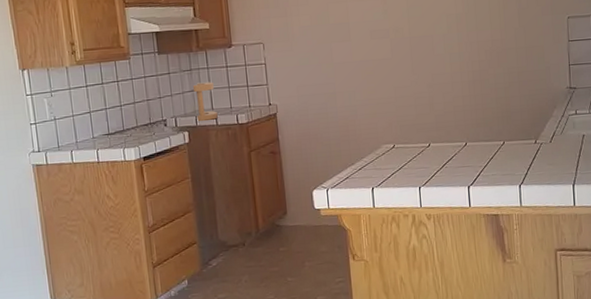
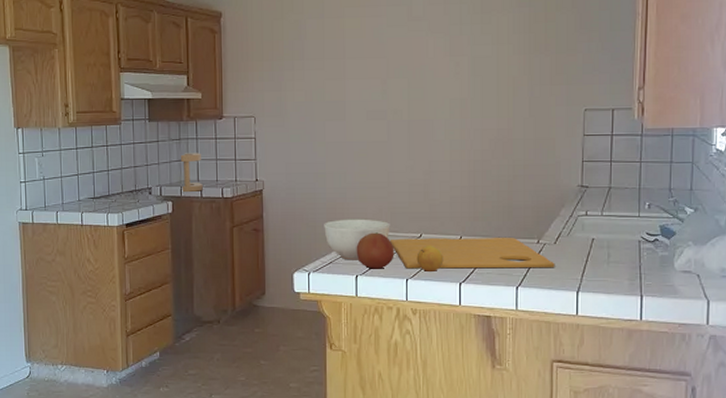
bowl: none [338,133,401,174] -> present [324,218,390,260]
fruit: none [370,145,407,181] -> present [356,232,394,269]
cutting board: none [401,140,552,178] -> present [390,237,555,269]
fruit: none [427,153,452,179] -> present [416,245,444,273]

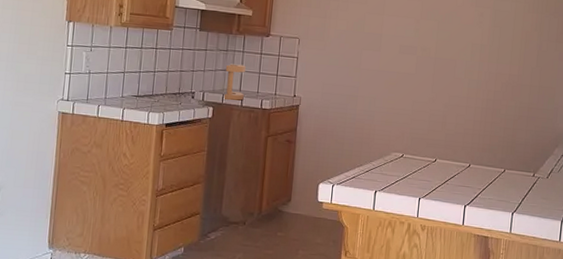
bowl: present [324,218,390,260] -> none [351,138,410,177]
fruit: present [356,232,394,269] -> none [377,153,412,187]
cutting board: present [390,237,555,269] -> none [408,161,546,199]
fruit: present [416,245,444,273] -> none [429,169,453,194]

